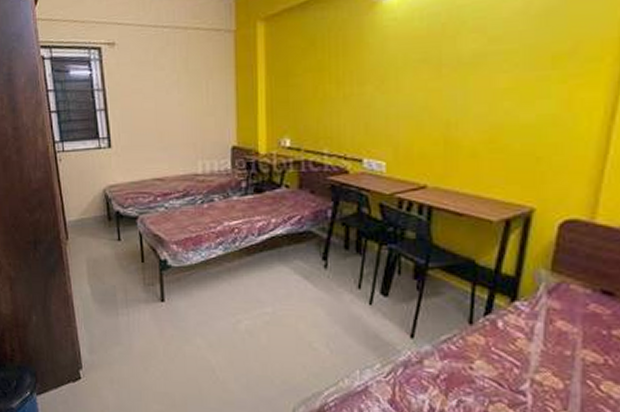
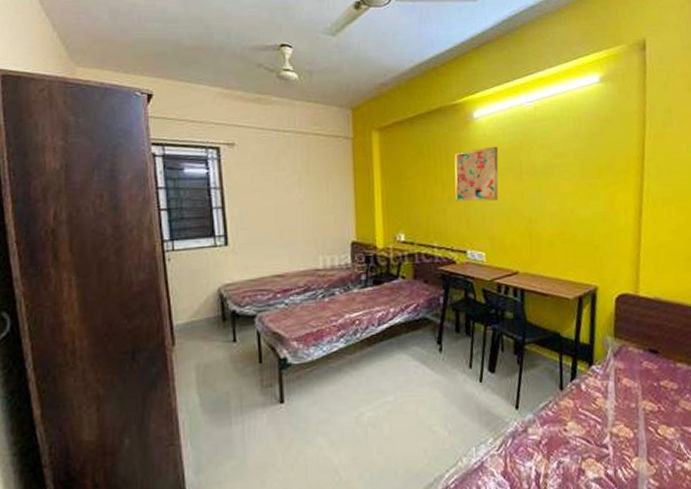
wall art: none [351,32,412,102] -> present [454,146,499,202]

